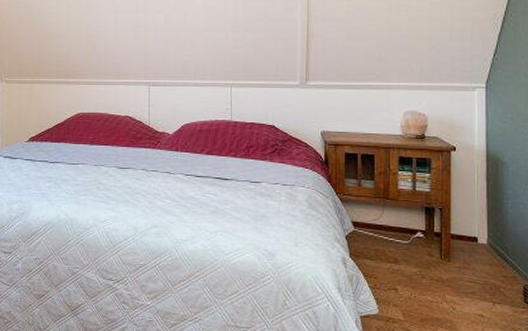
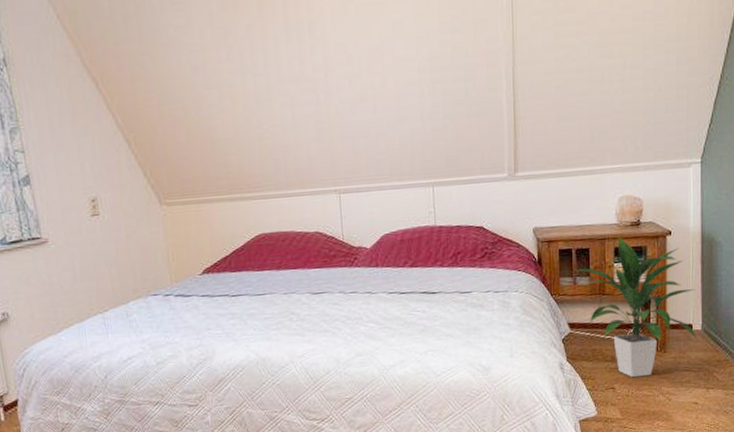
indoor plant: none [360,147,483,282] -> present [575,237,698,378]

